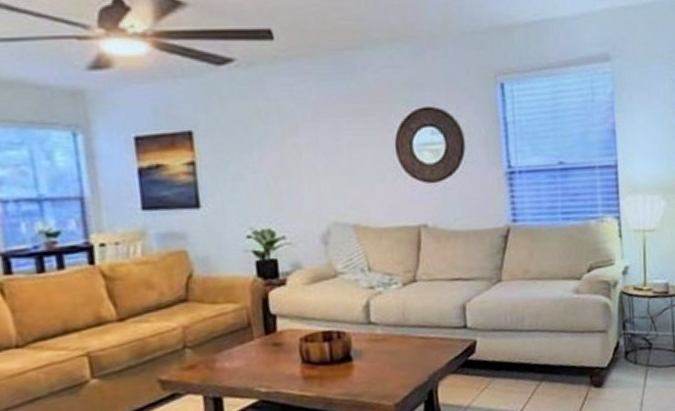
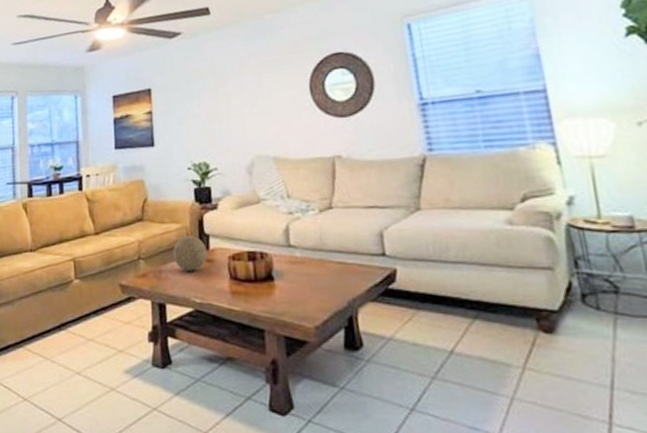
decorative ball: none [230,317,274,358] -> present [173,236,207,271]

